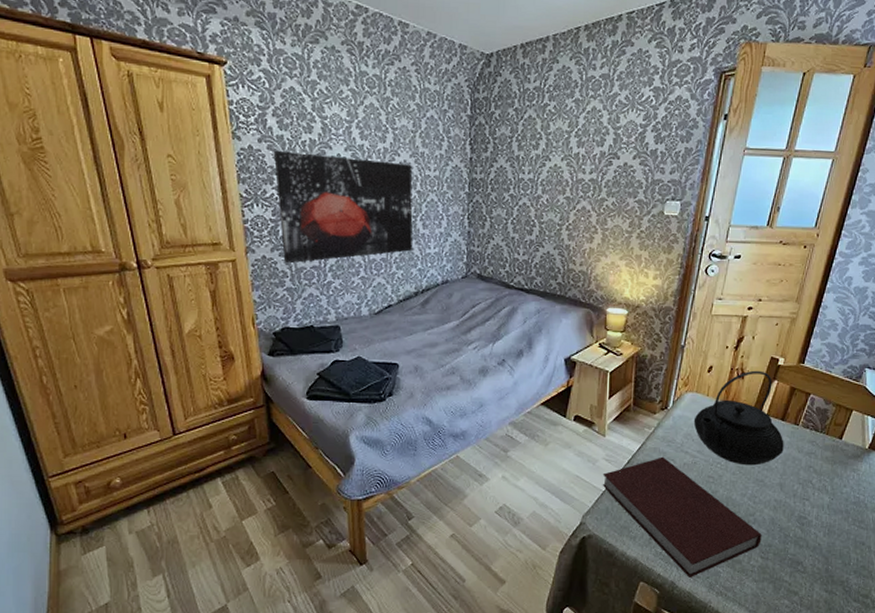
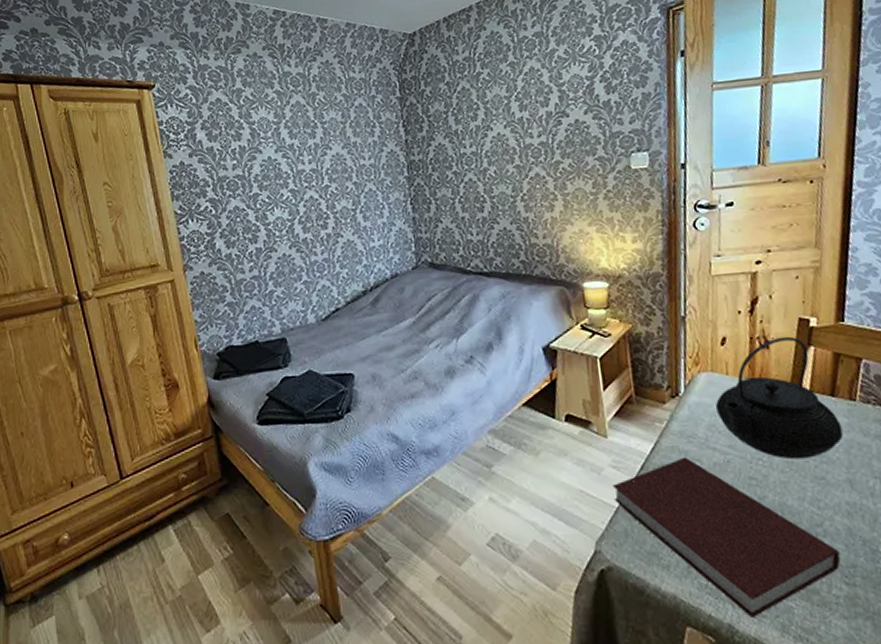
wall art: present [273,150,413,264] -> none [204,156,356,277]

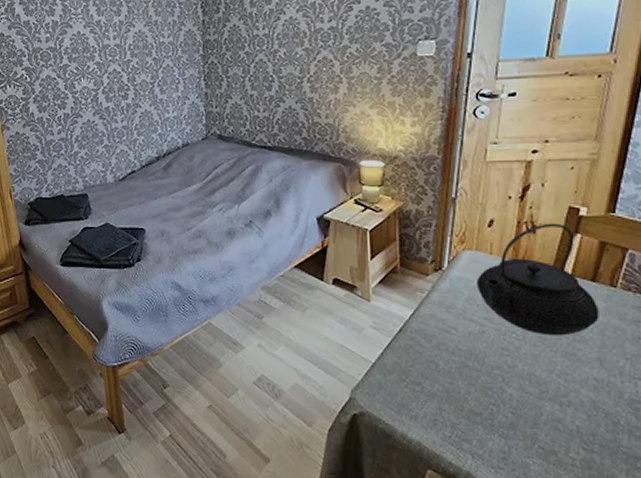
notebook: present [612,457,841,618] -> none [371,324,582,468]

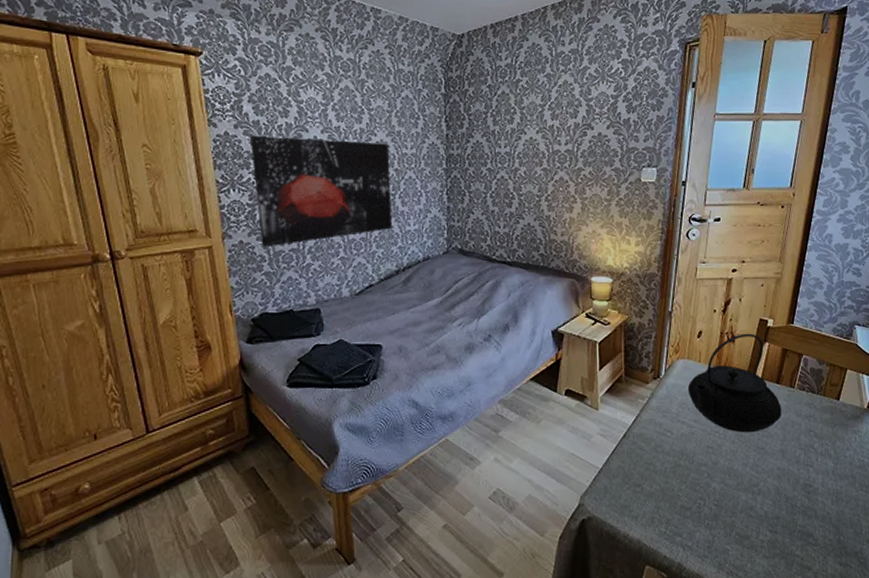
wall art: none [21,33,152,138] -> present [249,135,393,248]

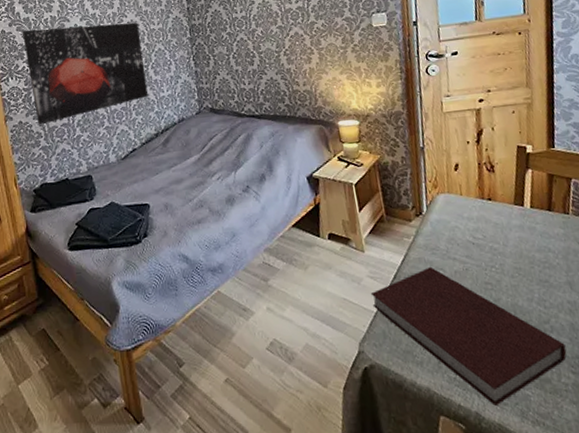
notebook: none [598,428,768,558] -> present [370,266,567,406]
teapot: present [687,333,782,433] -> none [453,161,561,266]

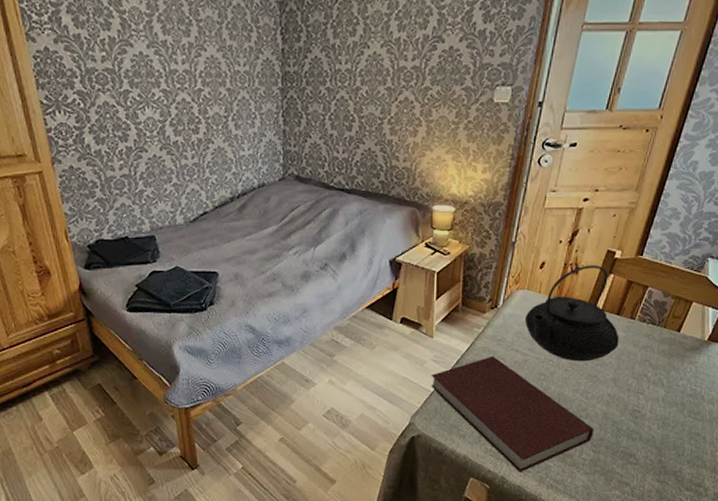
wall art: present [22,22,149,125] -> none [71,51,226,173]
teapot: none [453,161,561,266] -> present [524,265,619,362]

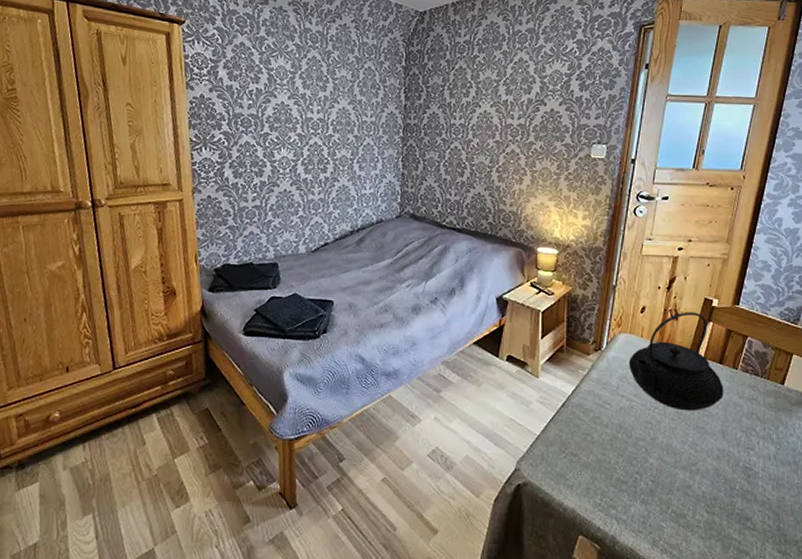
notebook: present [430,356,594,472] -> none [536,400,706,532]

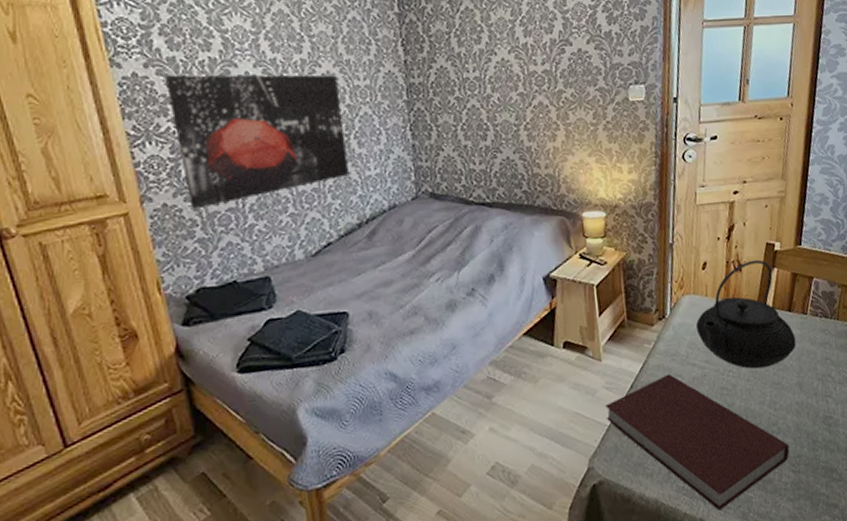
wall art: none [222,99,350,203] -> present [164,74,350,210]
notebook: none [536,400,706,532] -> present [605,373,790,511]

